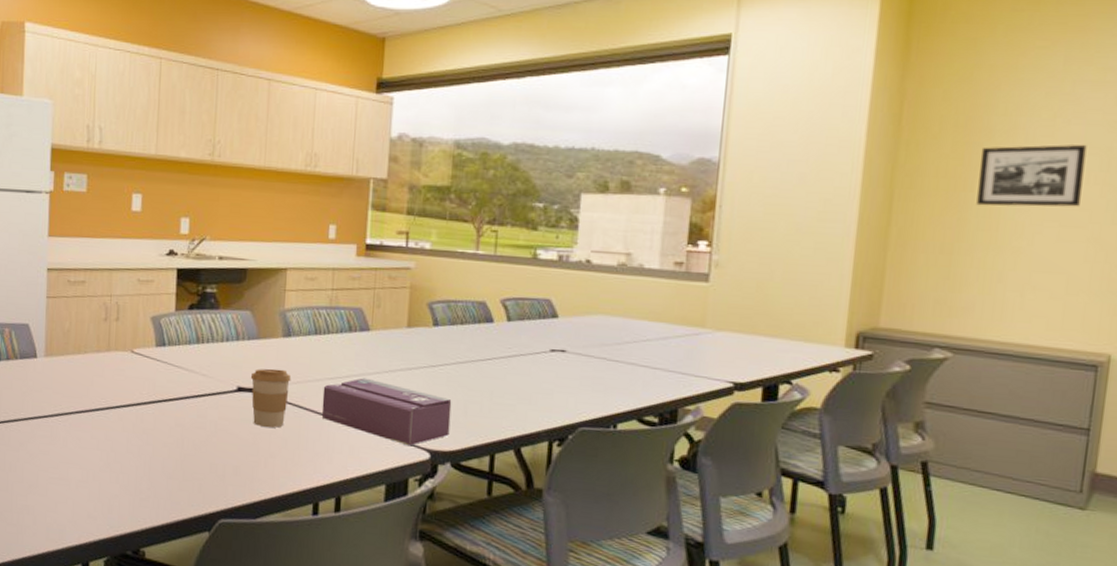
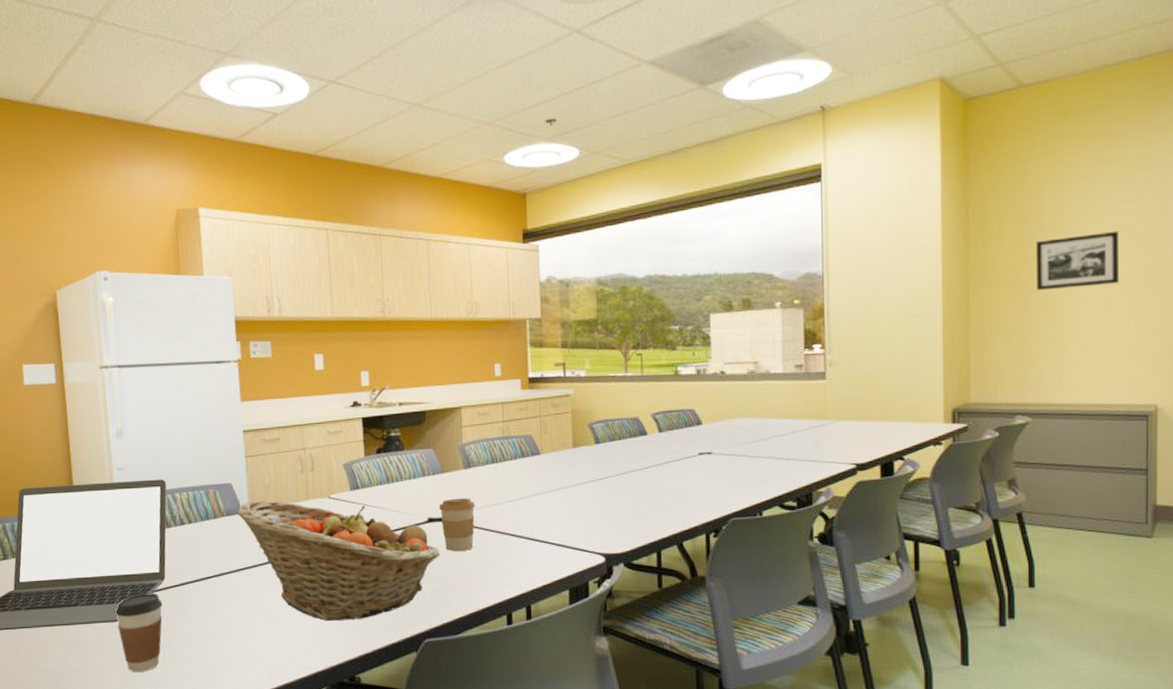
fruit basket: none [31,345,247,489] -> present [237,500,441,621]
tissue box: present [321,378,452,446] -> none [504,497,620,553]

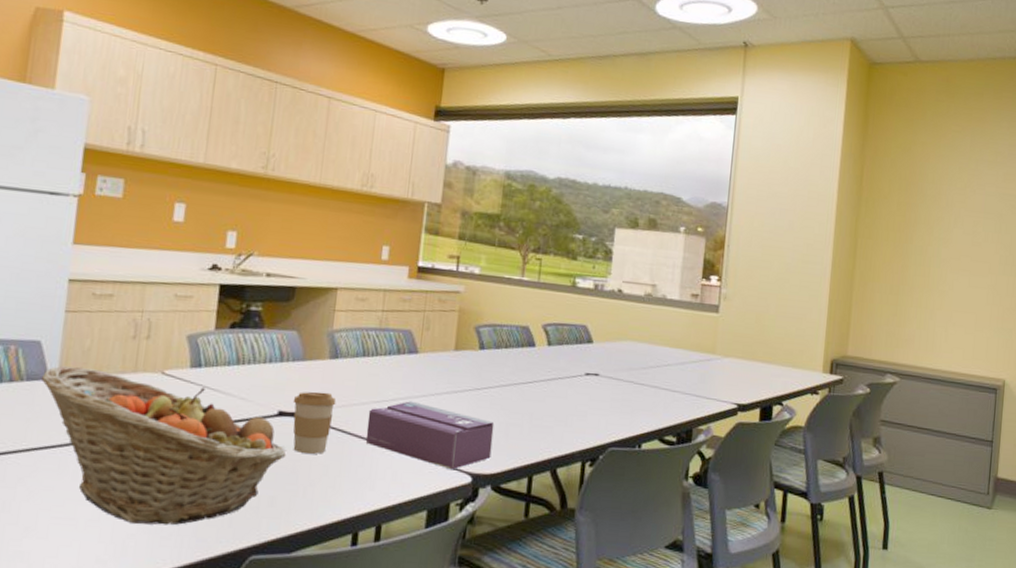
tissue box: none [504,497,620,553] -> present [365,401,494,470]
picture frame: present [1035,230,1119,291] -> none [915,207,986,260]

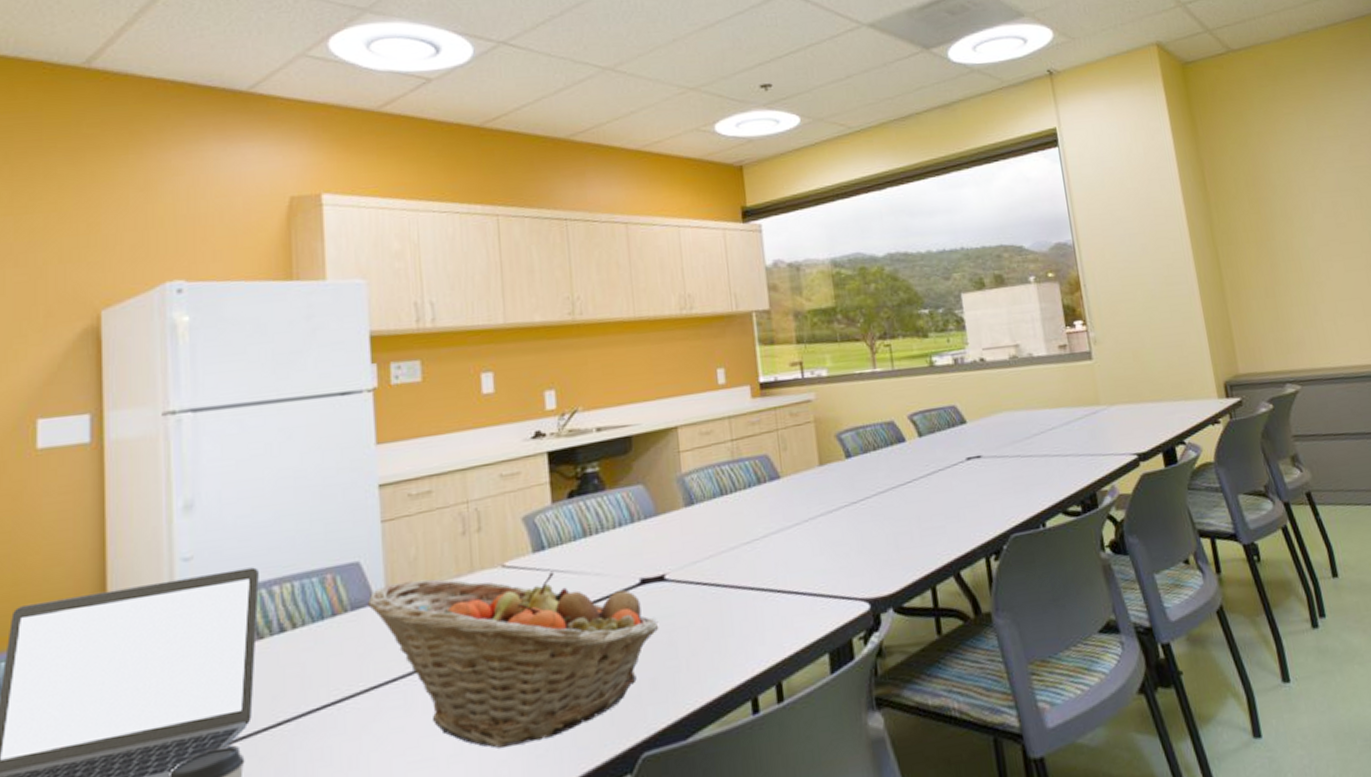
coffee cup: present [293,391,337,455] -> none [654,545,703,621]
tissue box: present [365,401,494,470] -> none [740,532,886,601]

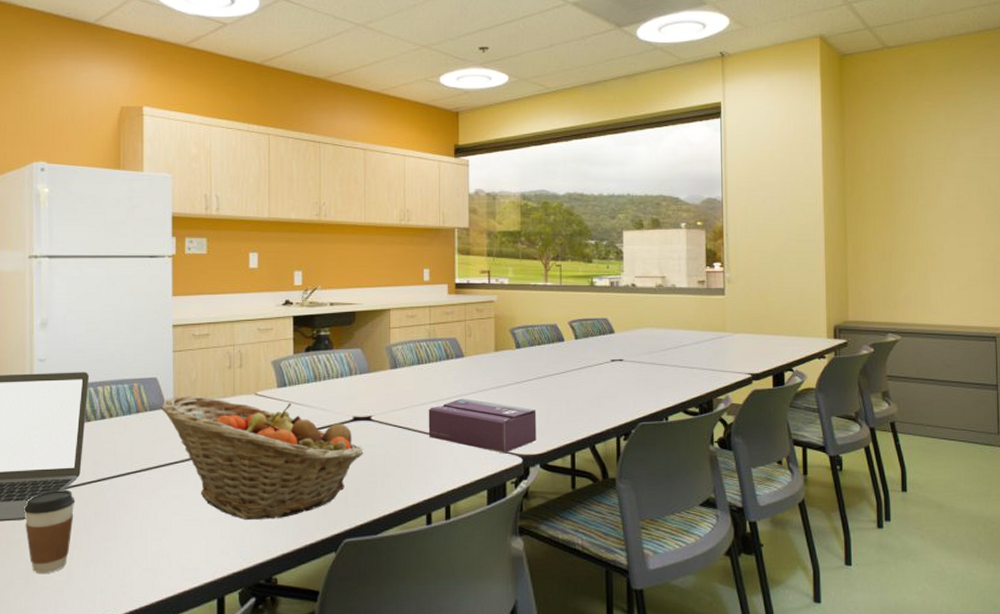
tissue box: none [740,532,886,601] -> present [428,398,537,454]

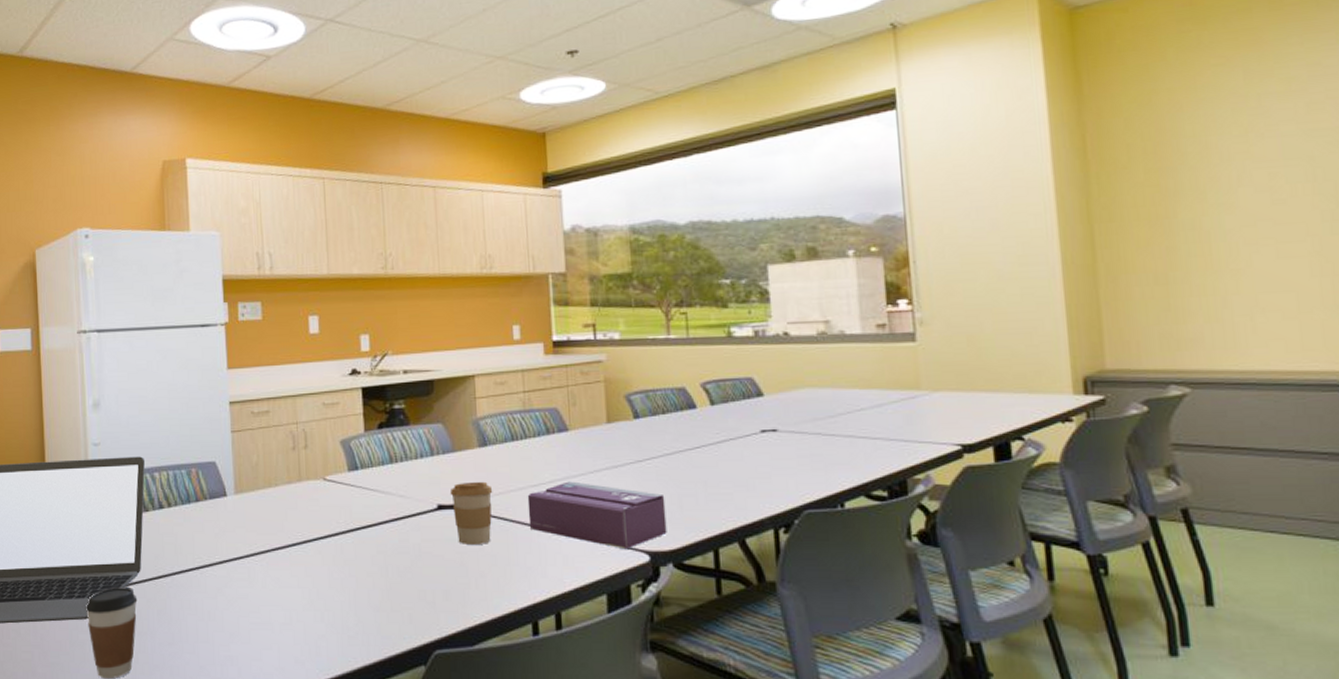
fruit basket: present [160,395,364,520] -> none [221,481,453,625]
coffee cup: none [364,397,400,451] -> present [450,481,493,546]

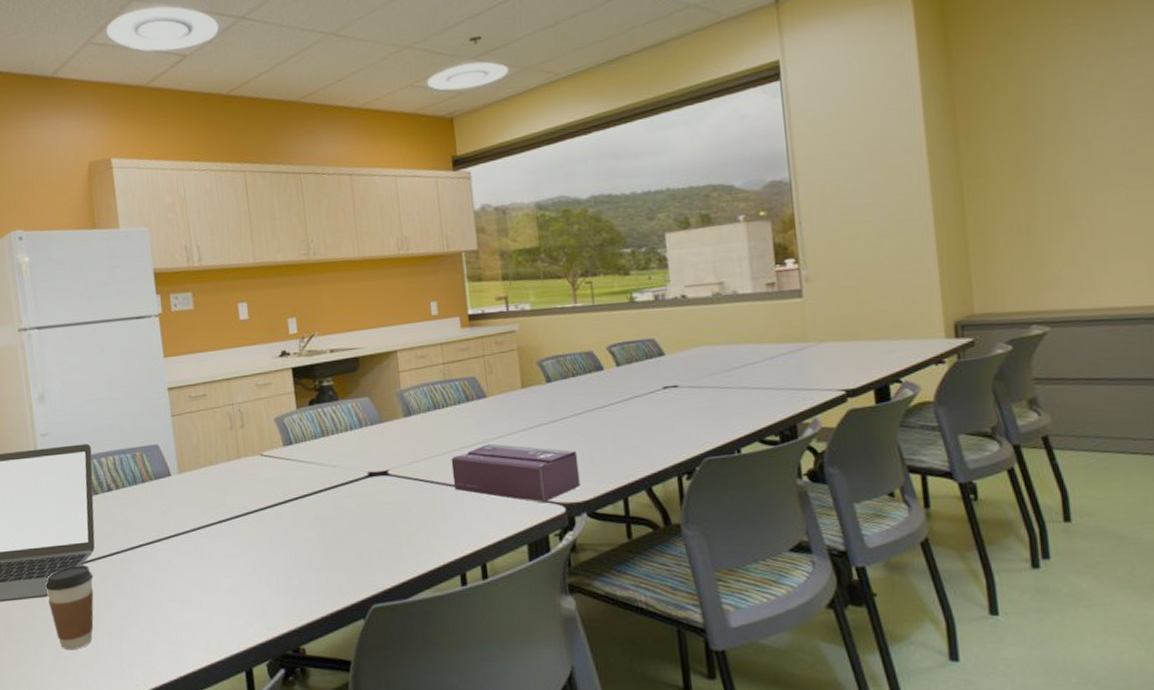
coffee cup: present [450,481,493,546] -> none [379,448,420,508]

